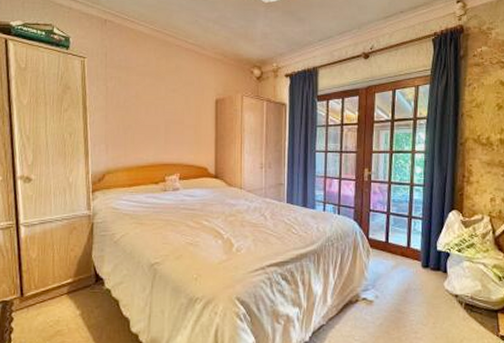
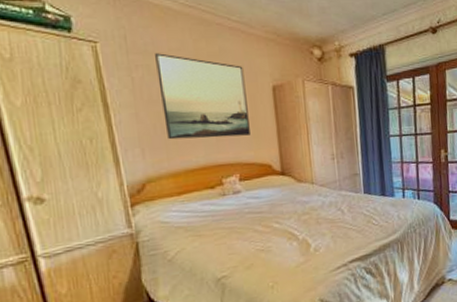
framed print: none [126,68,193,141] -> present [155,53,250,140]

